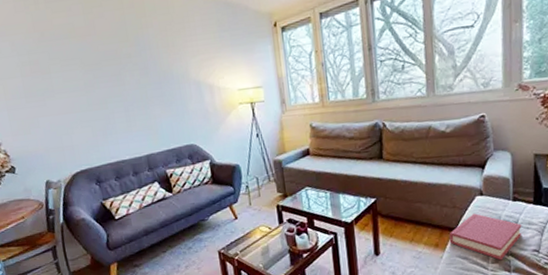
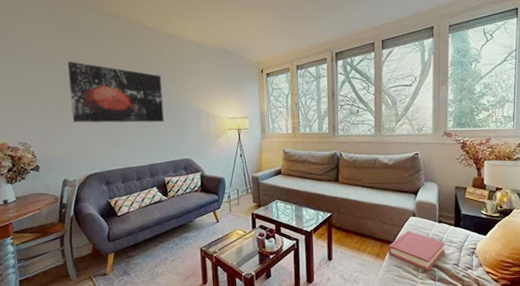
wall art: none [29,33,158,111] -> present [67,61,164,123]

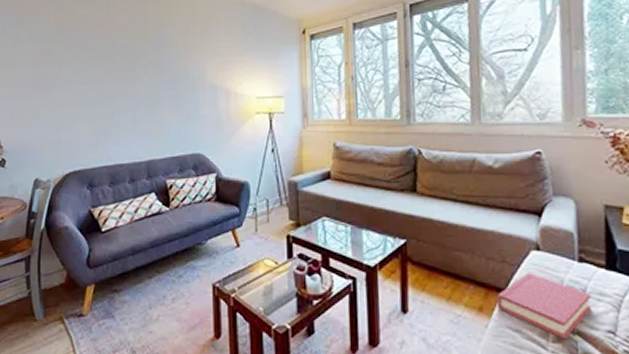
wall art: present [67,61,164,123] -> none [48,22,168,103]

